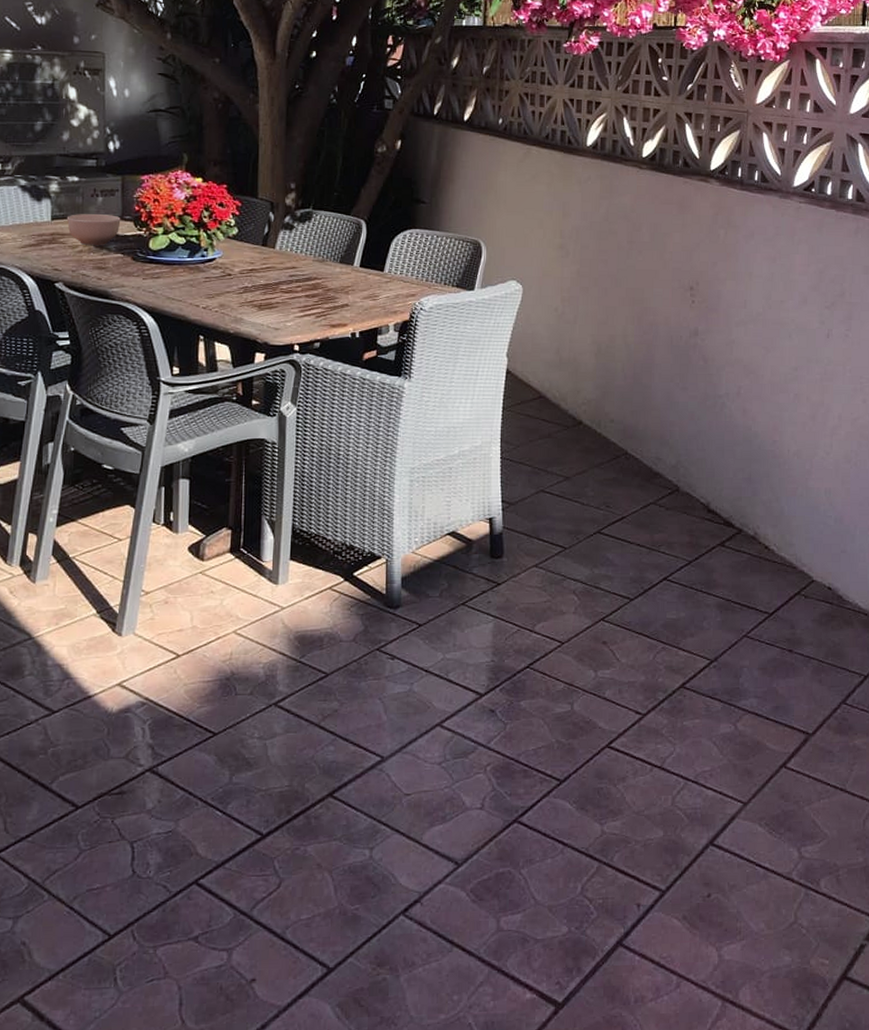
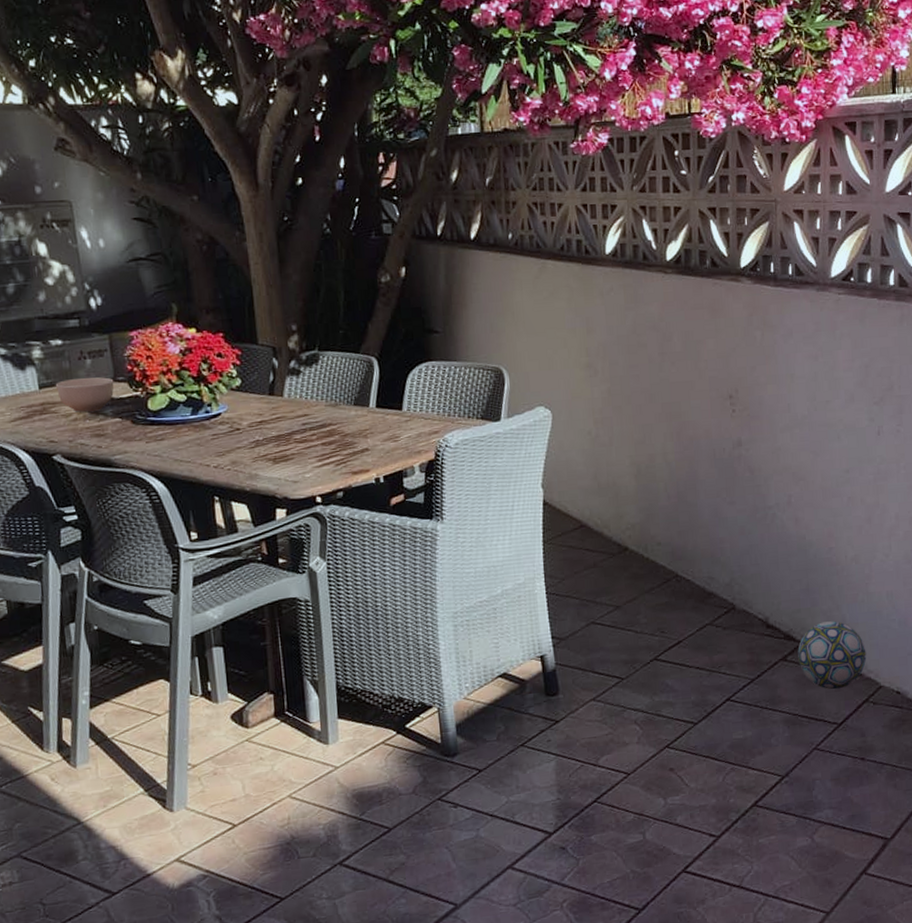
ball: none [735,512,801,579] -> present [798,621,867,690]

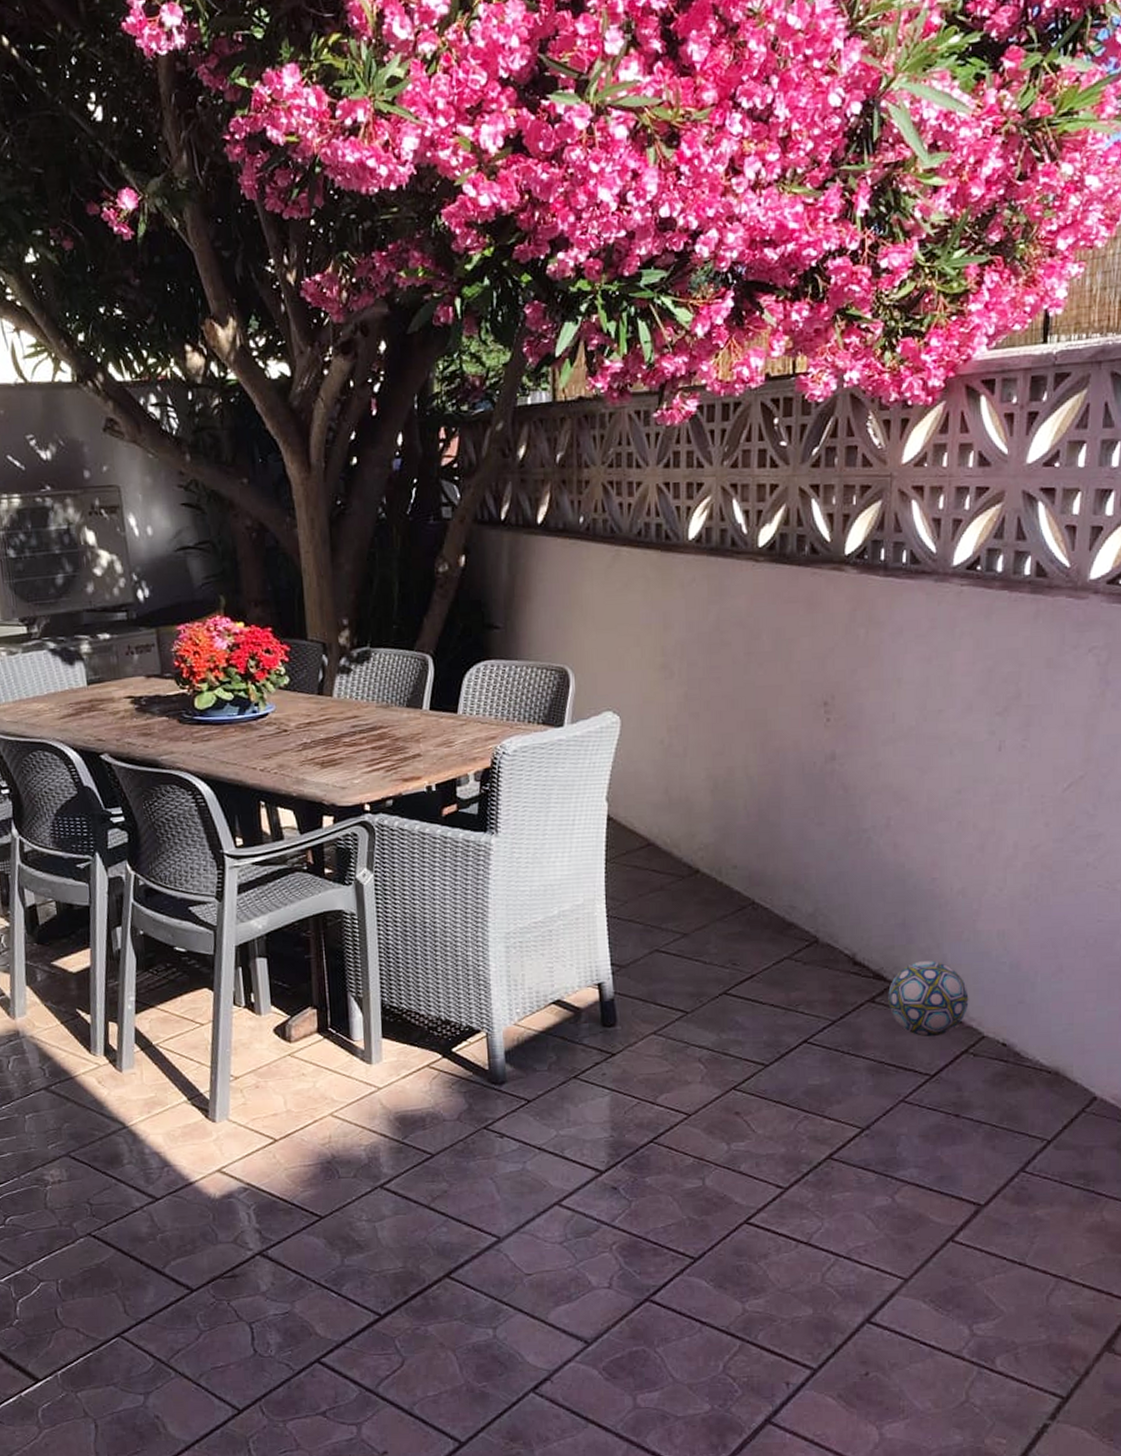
bowl: present [55,377,114,412] -> none [103,673,161,710]

